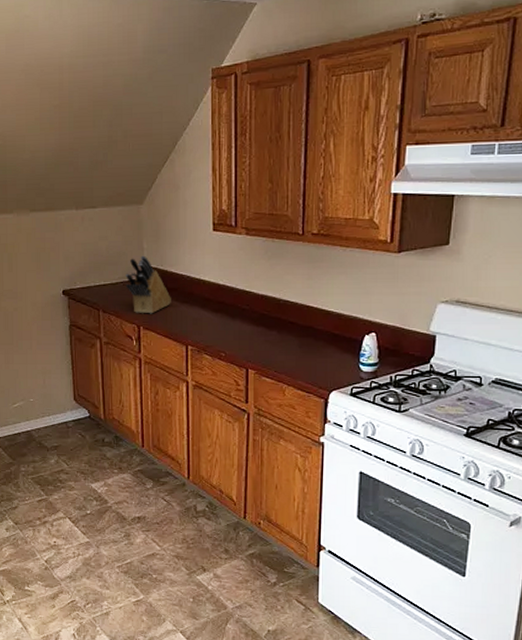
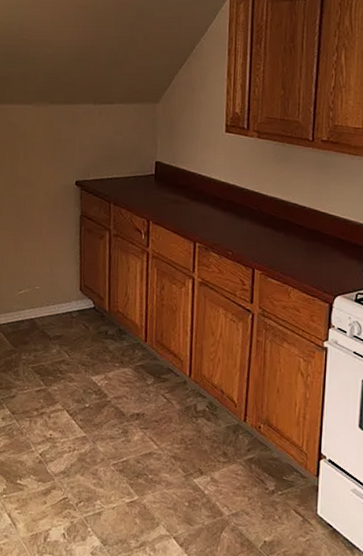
knife block: present [125,255,171,314] -> none [137,152,182,209]

